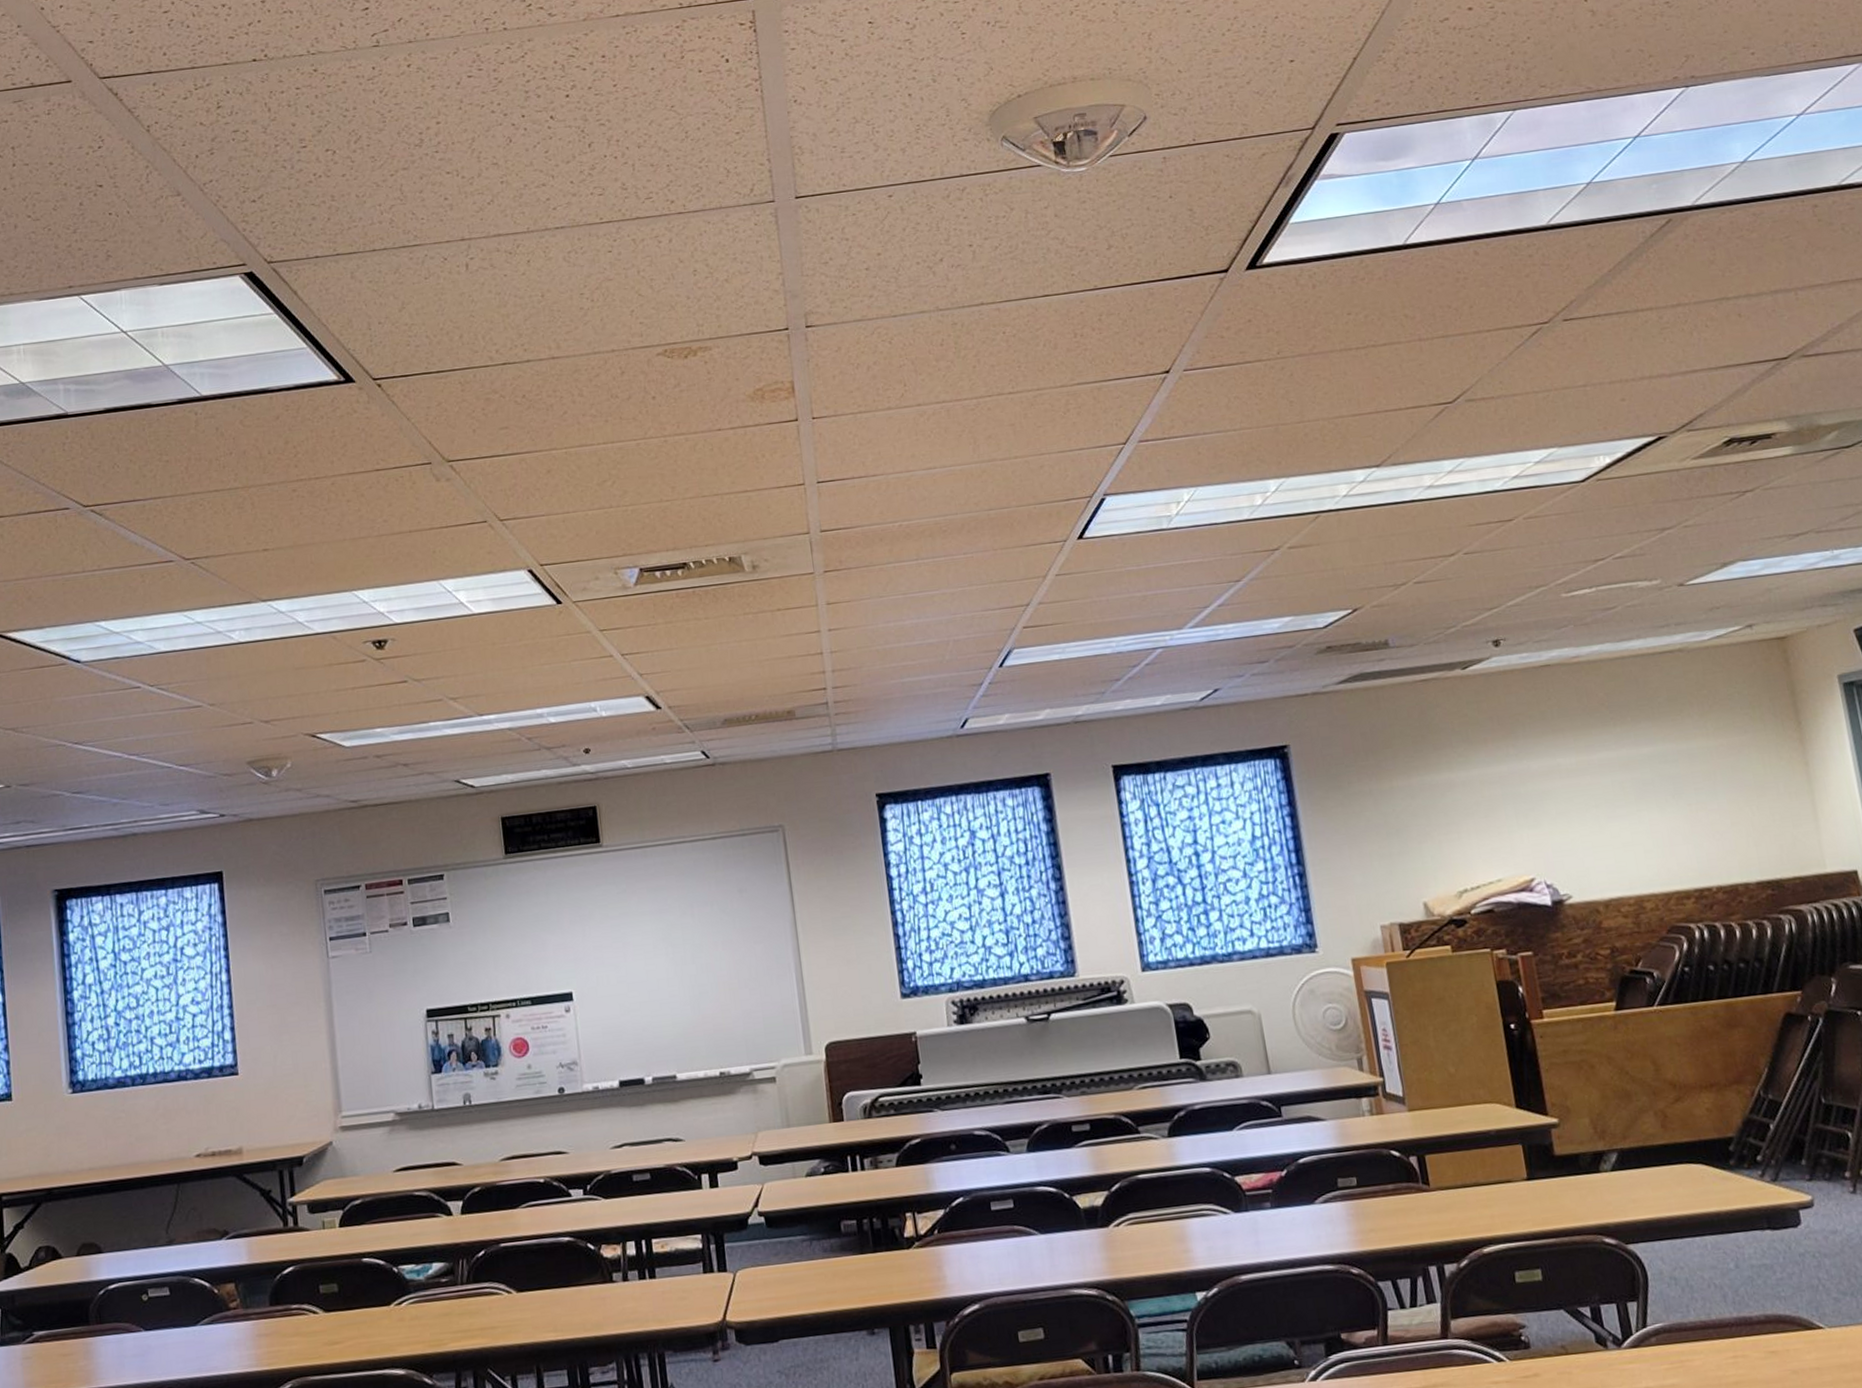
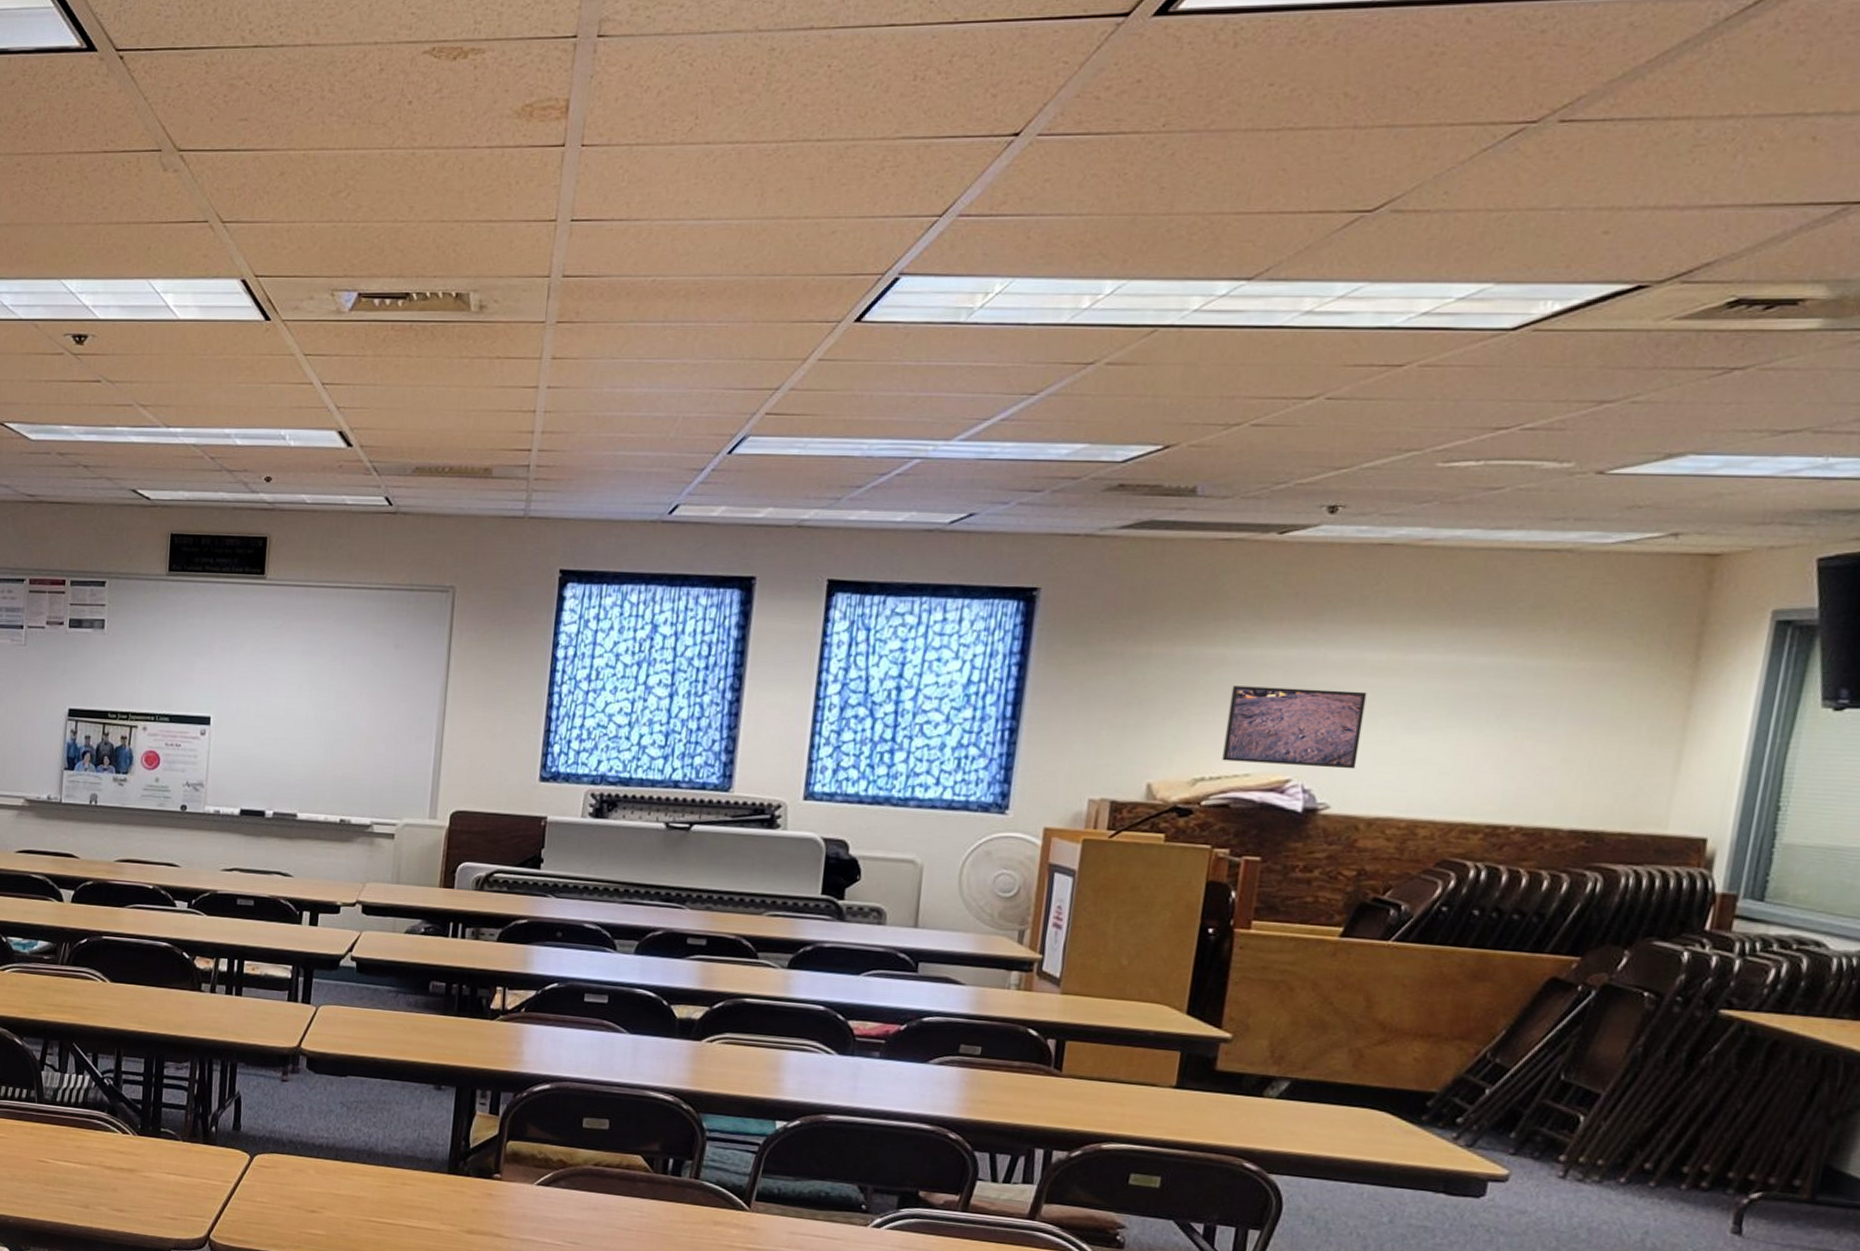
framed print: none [1465,792,1581,871] -> present [1222,685,1367,769]

